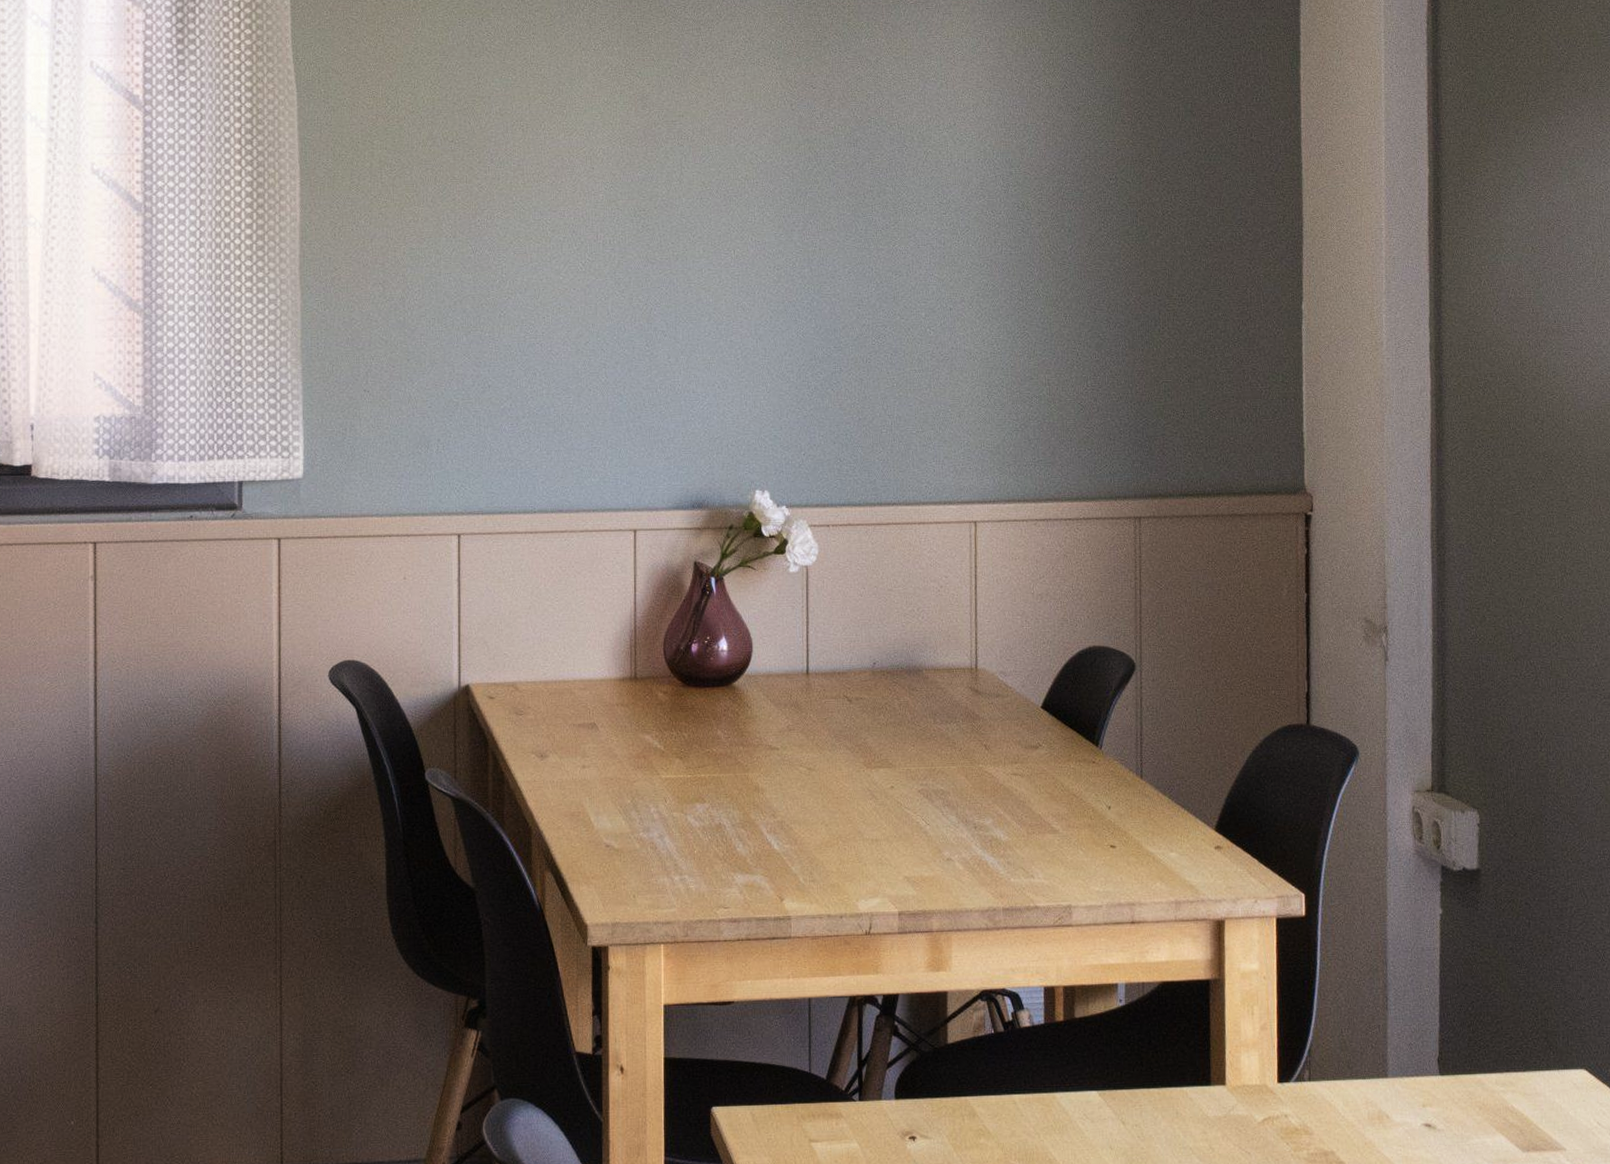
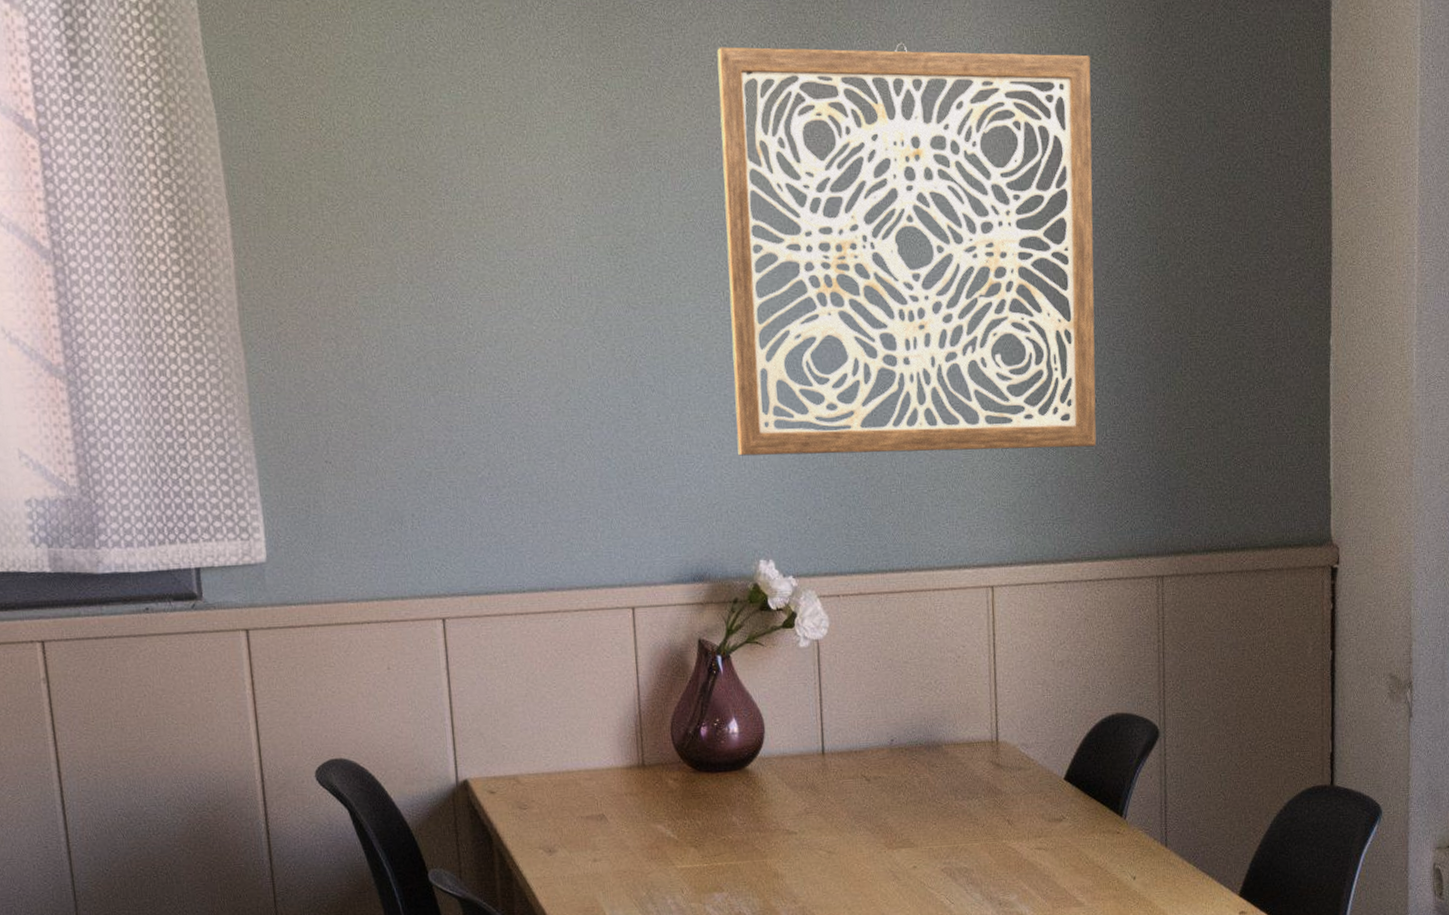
wall art: none [739,41,1078,397] -> present [716,42,1097,456]

